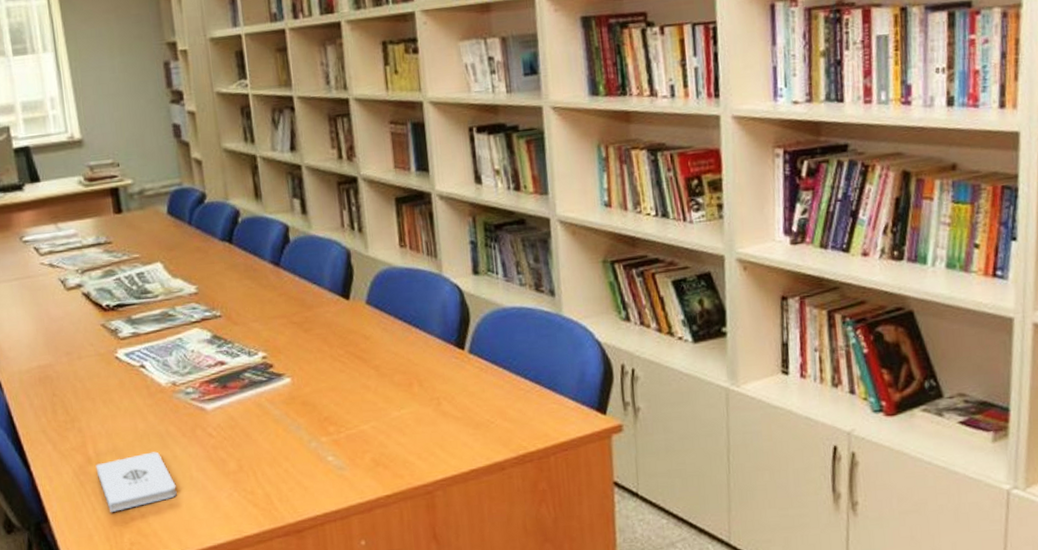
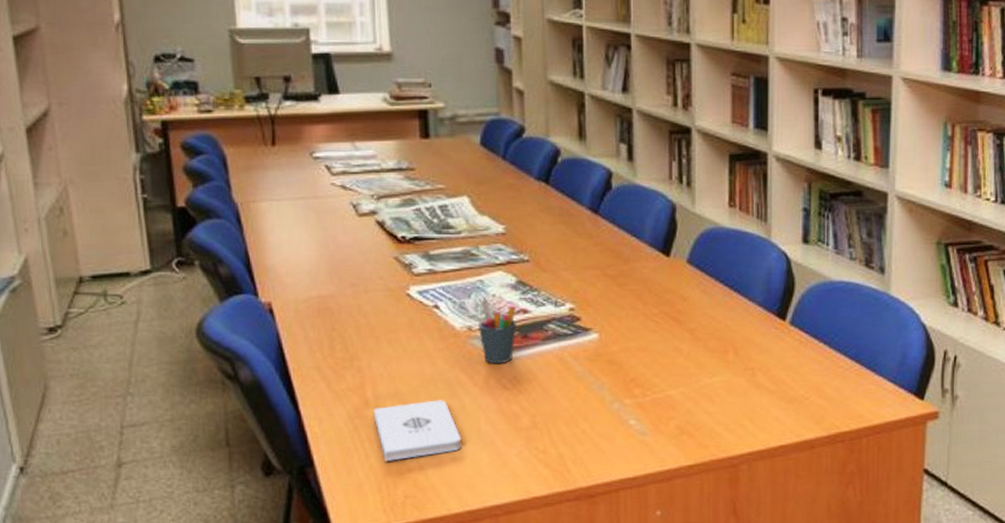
pen holder: none [180,355,217,415] -> present [477,299,517,364]

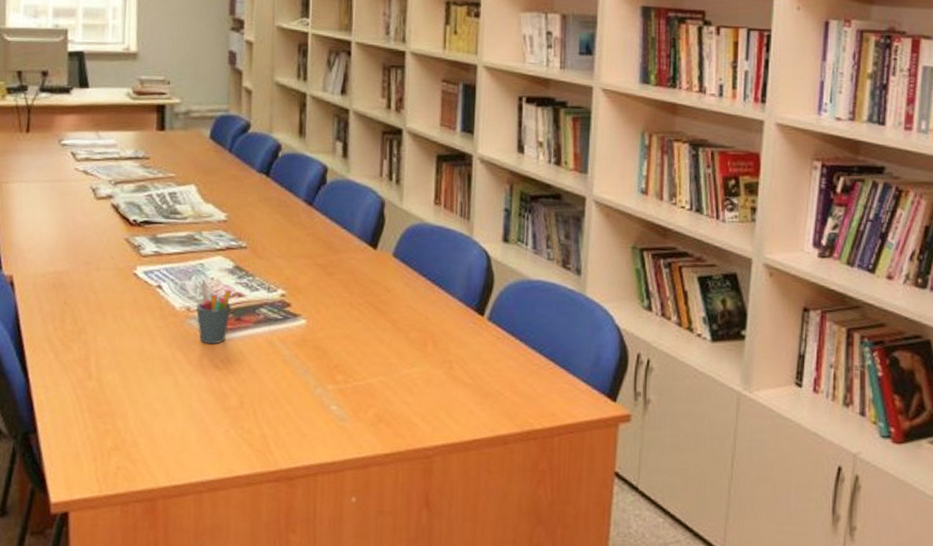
notepad: present [373,400,462,461] -> none [94,375,173,432]

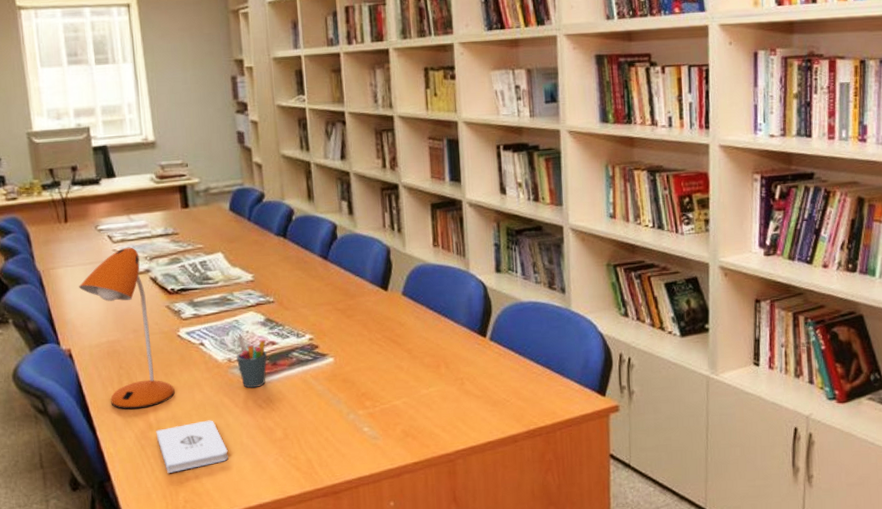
desk lamp: none [32,167,122,353] -> present [79,247,175,410]
notepad: none [94,375,173,432] -> present [156,420,228,473]

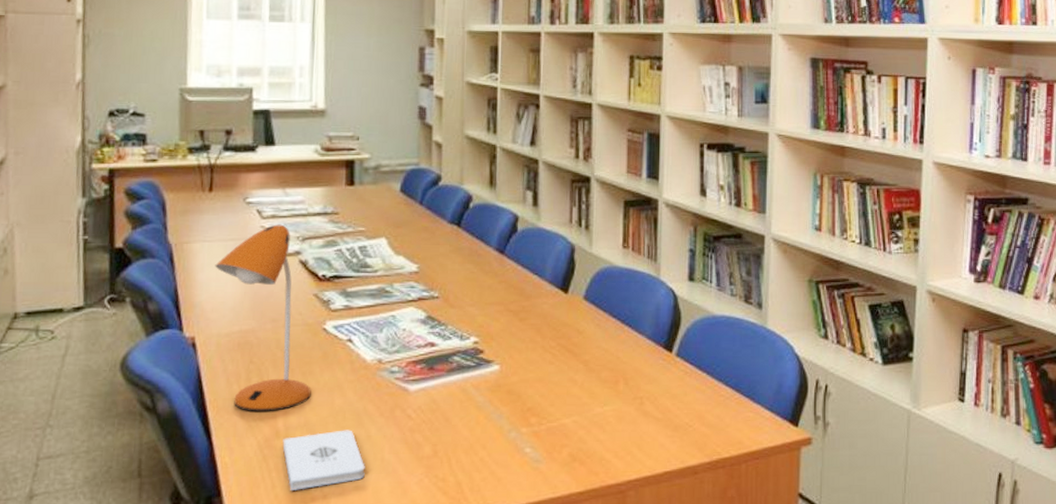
pen holder: present [235,335,268,388] -> none [387,333,425,395]

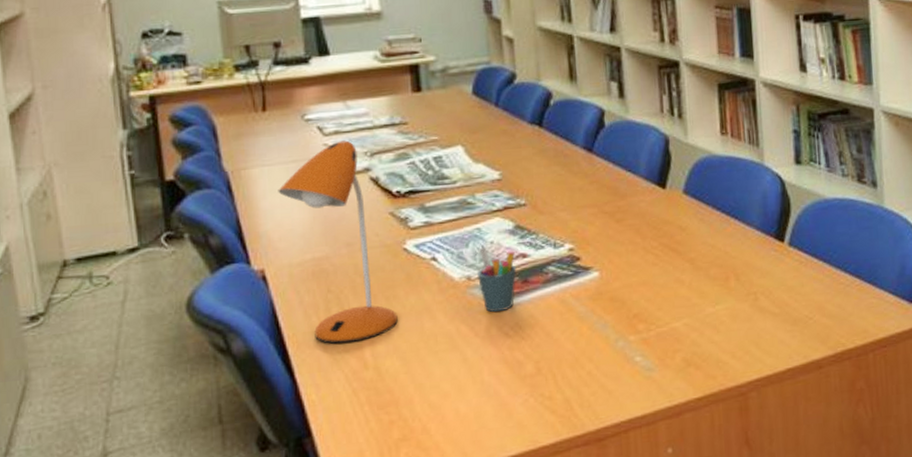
notepad: present [282,430,365,490] -> none [372,354,465,424]
pen holder: none [387,333,425,395] -> present [476,247,517,313]

